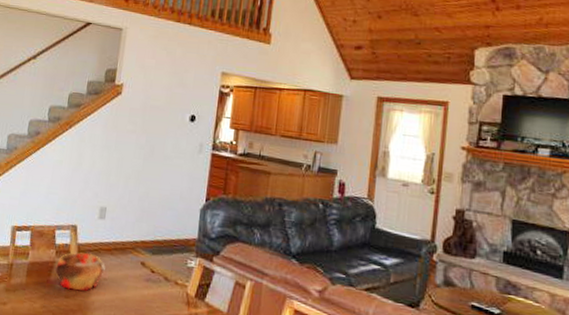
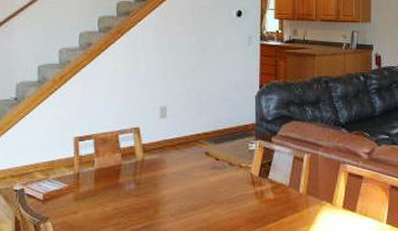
bowl: present [55,252,105,292] -> none [123,151,172,189]

